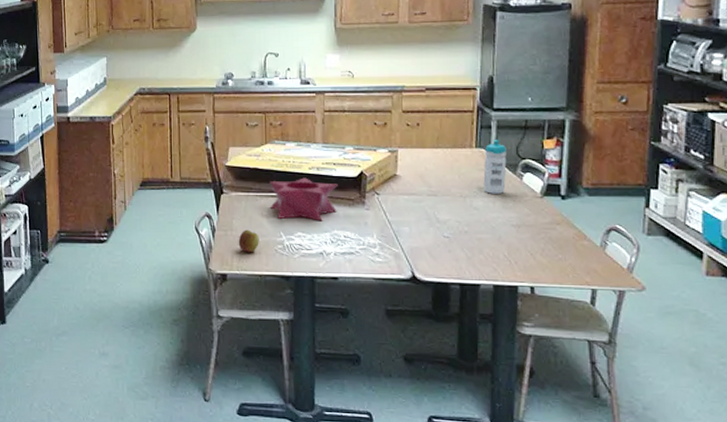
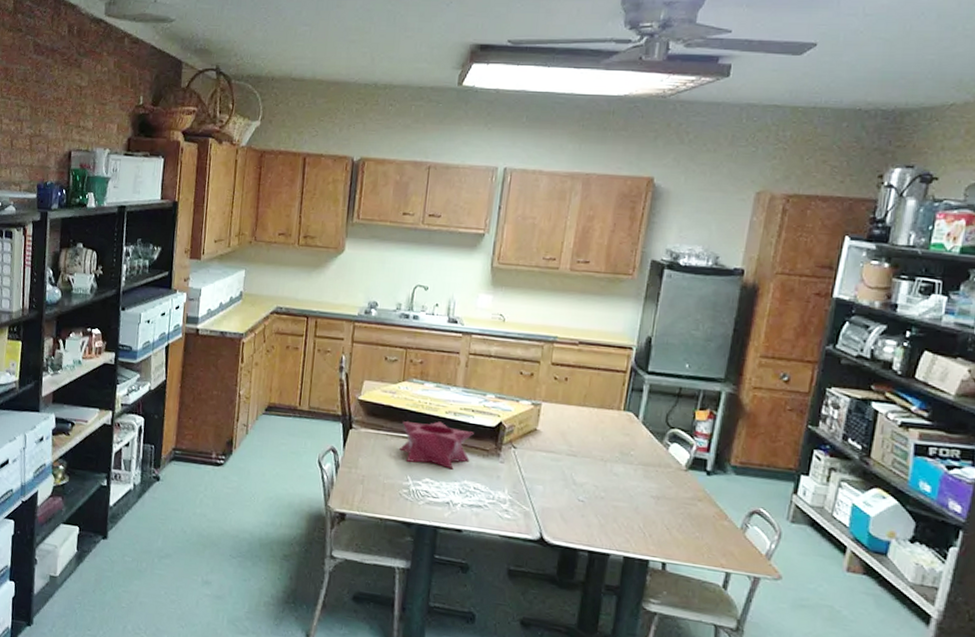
apple: present [238,229,259,253] -> none [361,469,385,494]
water bottle: present [483,139,507,194] -> none [626,403,656,462]

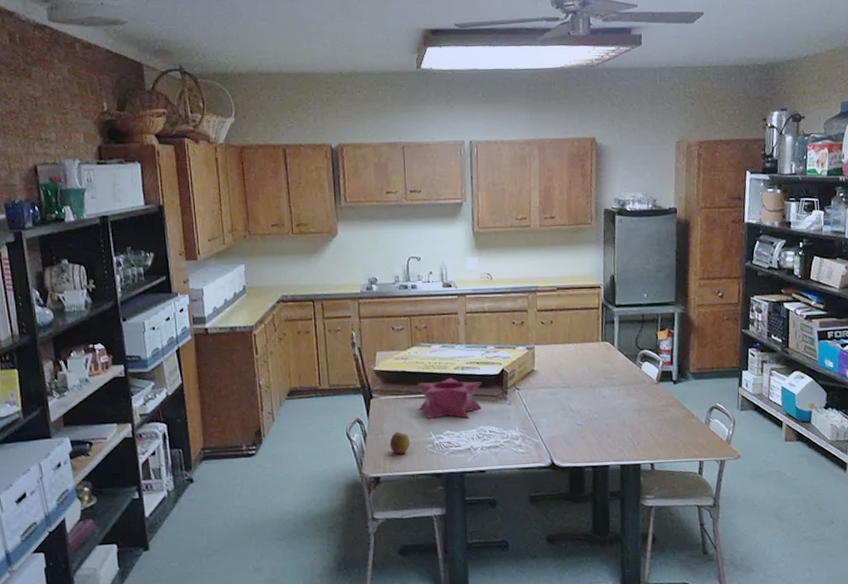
apple: none [361,469,385,494] -> present [389,432,410,454]

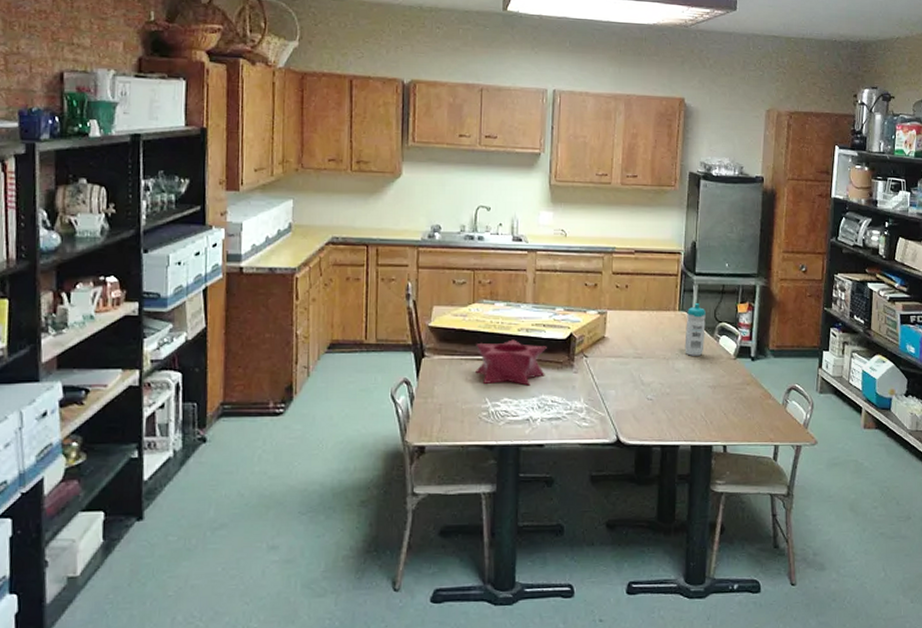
apple: present [389,432,410,454] -> none [439,396,463,422]
water bottle: none [609,332,628,383] -> present [684,302,706,356]

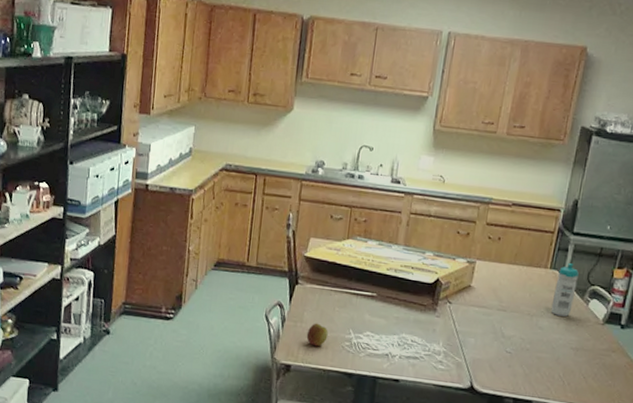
apple: none [439,396,463,422] -> present [306,323,328,347]
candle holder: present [475,339,547,386] -> none [343,277,413,324]

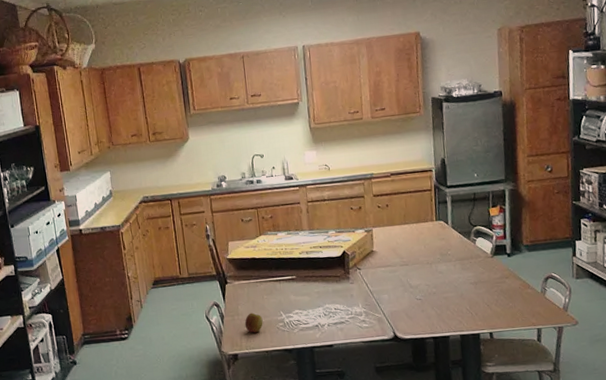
water bottle: present [551,262,579,317] -> none [443,211,463,259]

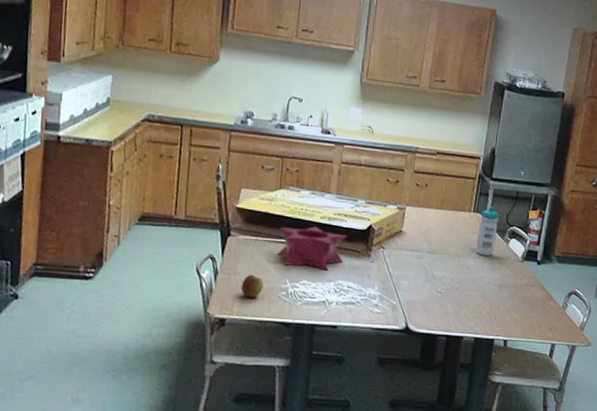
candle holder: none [267,261,327,300] -> present [278,226,347,271]
water bottle: none [443,211,463,259] -> present [476,206,499,256]

